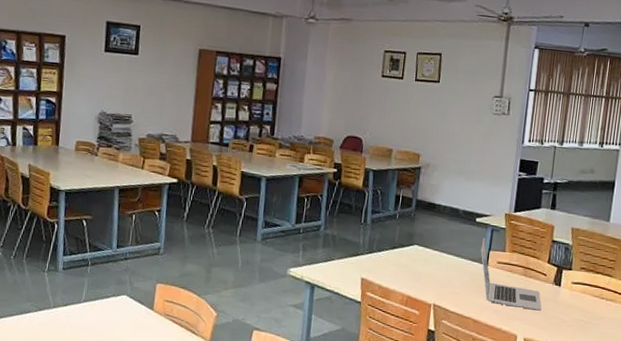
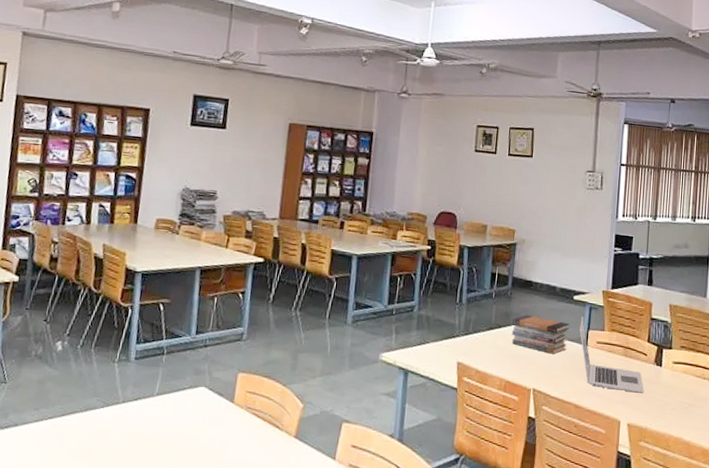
book stack: none [414,235,471,273] -> present [511,314,570,354]

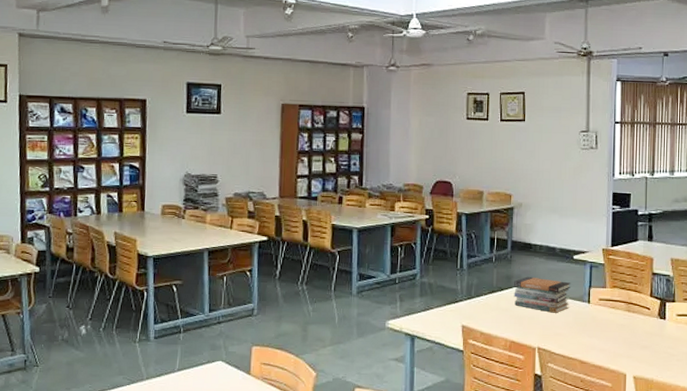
laptop: present [579,316,644,393] -> none [581,275,649,346]

